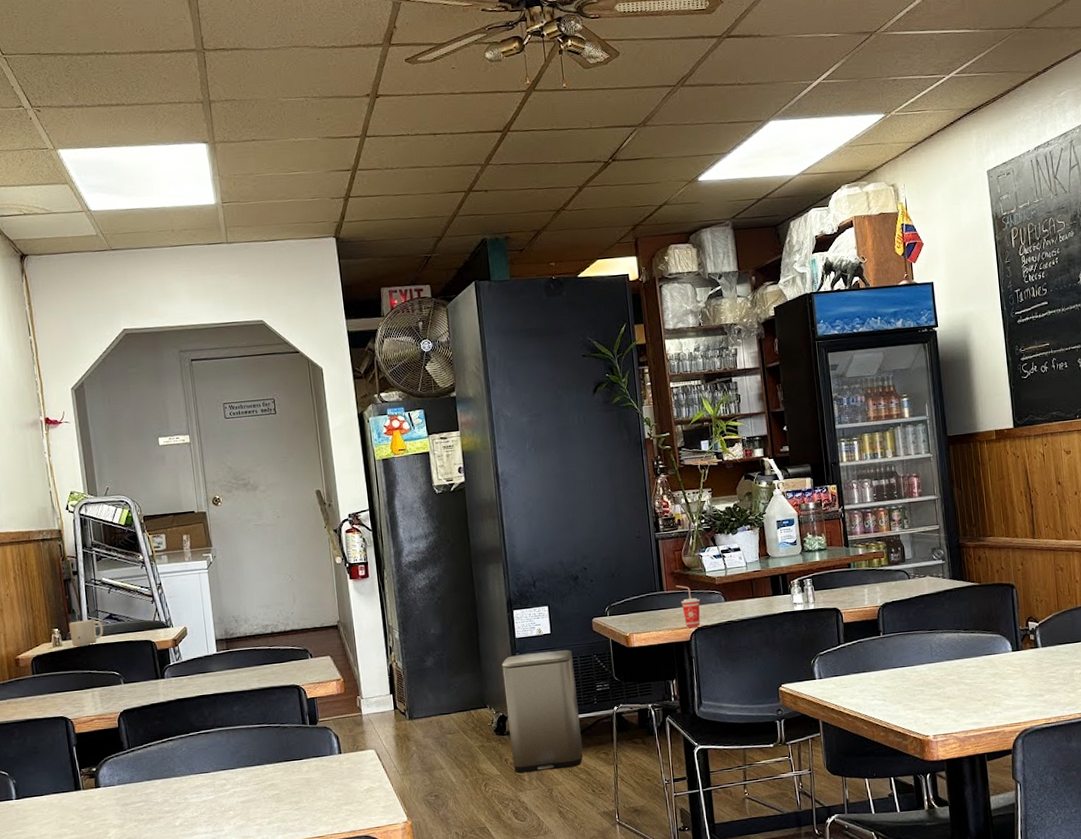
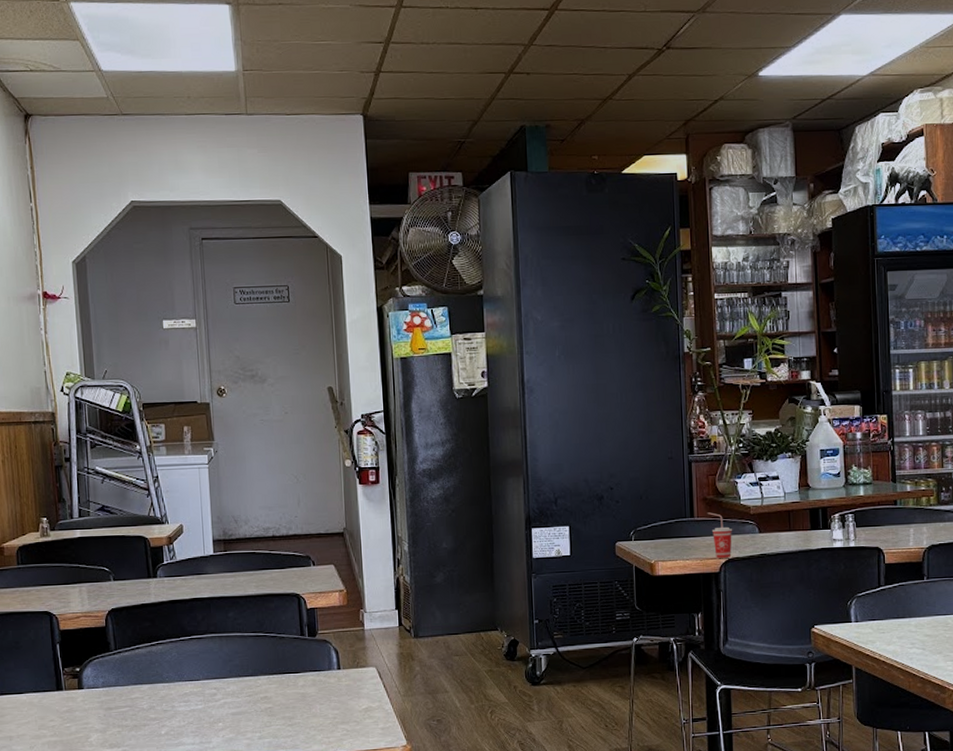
mug: present [68,619,104,647] -> none [57,510,95,539]
pedal bin: present [502,650,583,773] -> none [516,574,597,702]

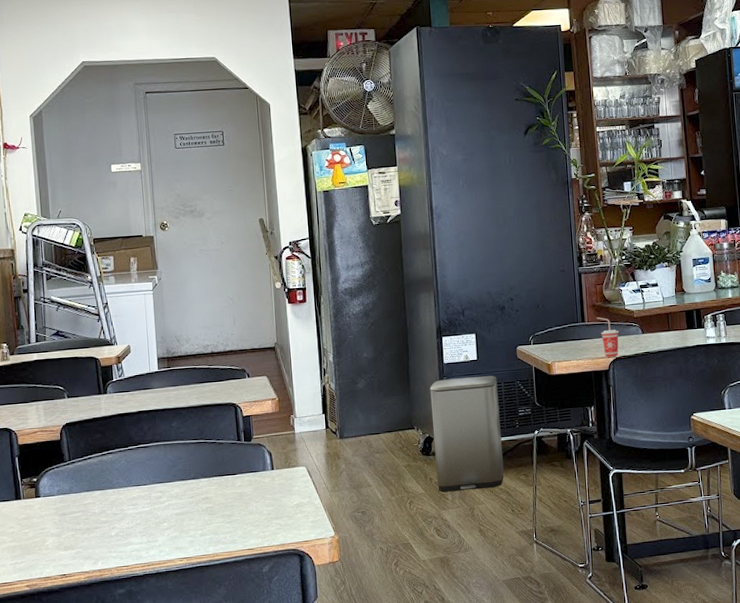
pedal bin: none [516,574,597,702] -> present [430,376,504,492]

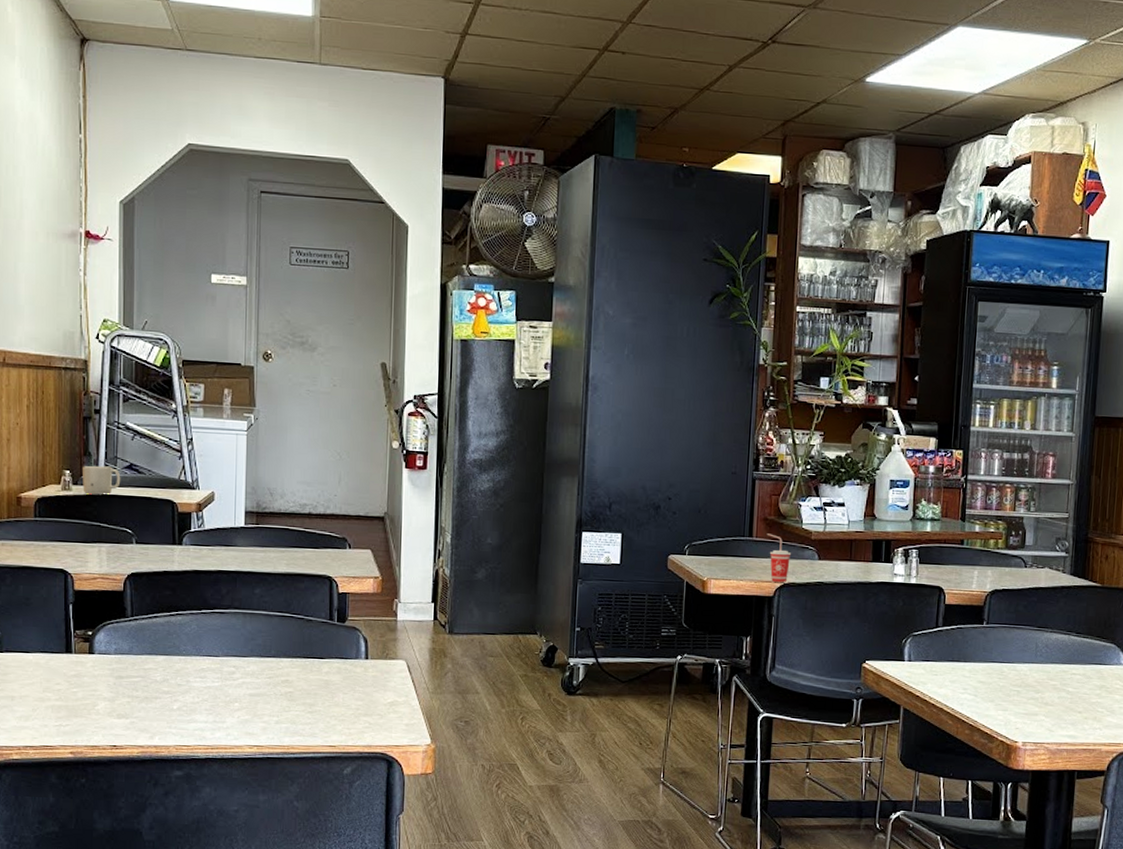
mug: none [16,335,51,362] -> present [81,465,121,495]
pedal bin: present [430,376,504,492] -> none [556,581,641,714]

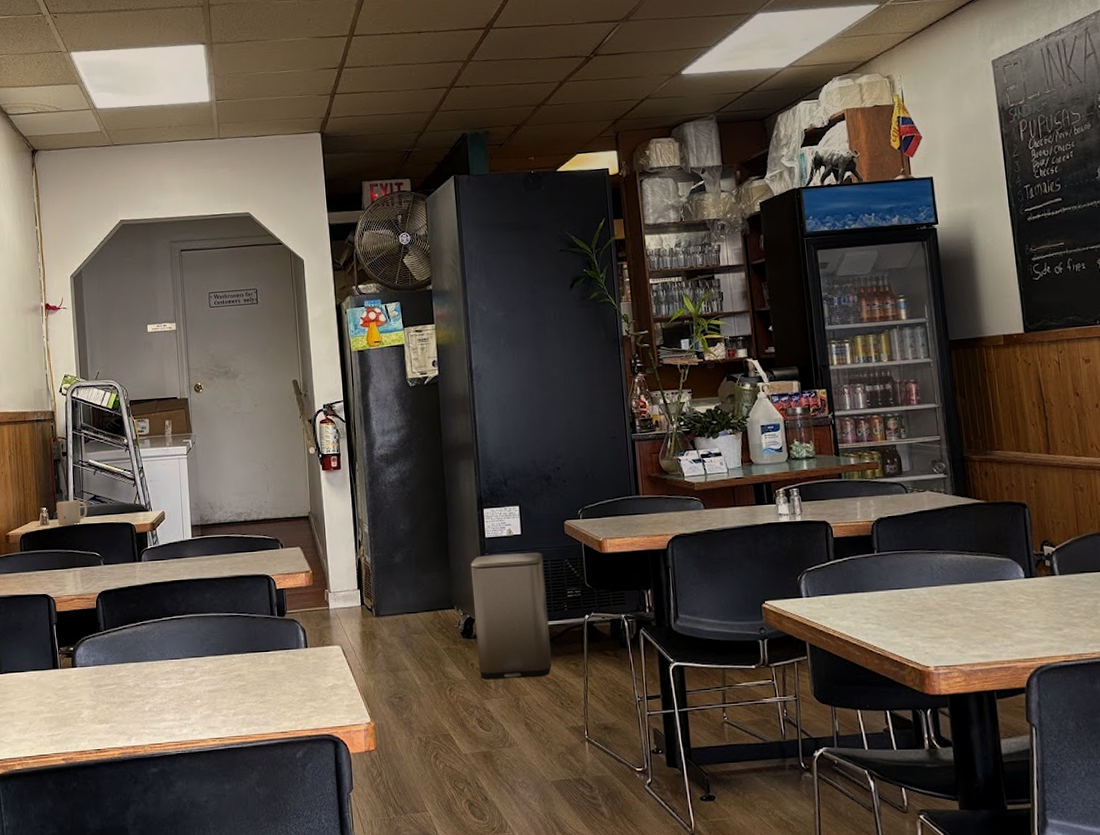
pedal bin: none [556,581,641,714] -> present [470,552,552,680]
beverage cup: present [766,533,792,582] -> none [652,490,679,535]

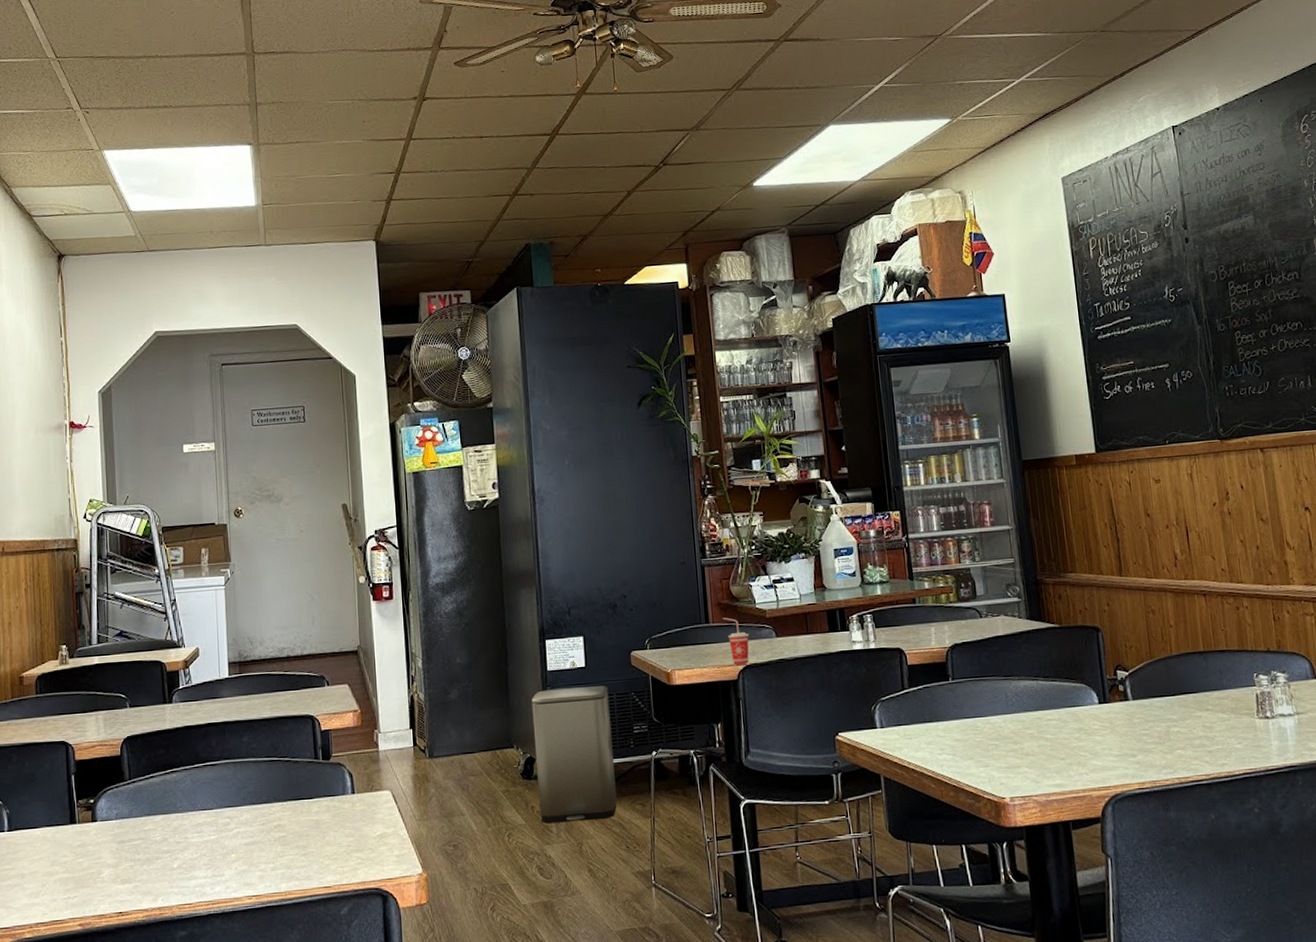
mug: present [55,500,88,527] -> none [76,636,113,666]
beverage cup: none [652,490,679,535] -> present [722,617,750,665]

